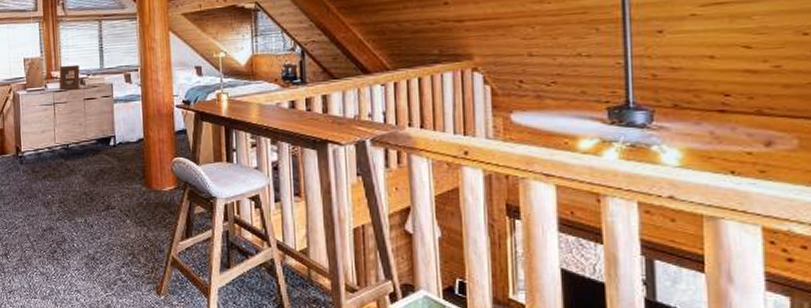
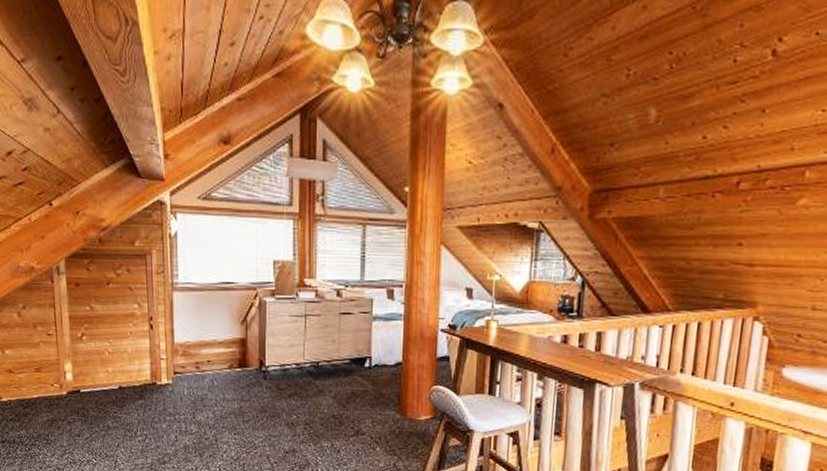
picture frame: present [59,64,80,91] -> none [312,273,337,302]

